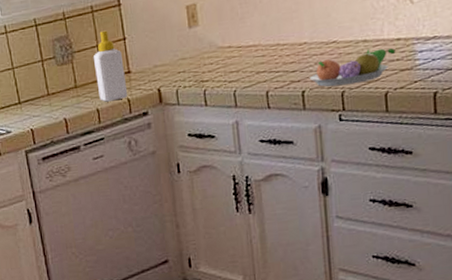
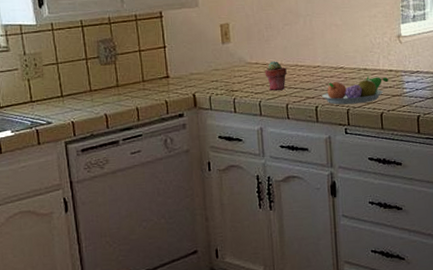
soap bottle: present [93,30,128,102] -> none [135,38,166,102]
potted succulent: none [239,41,266,77] -> present [264,60,287,90]

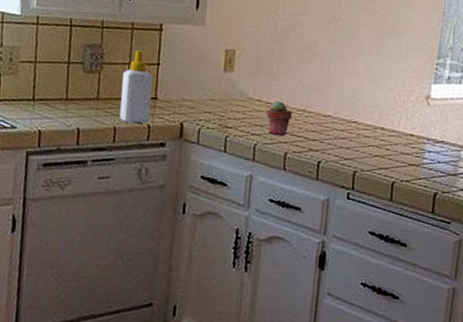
soap bottle: none [135,38,166,102] -> present [119,50,153,124]
fruit bowl: present [321,76,389,105] -> none [326,136,408,167]

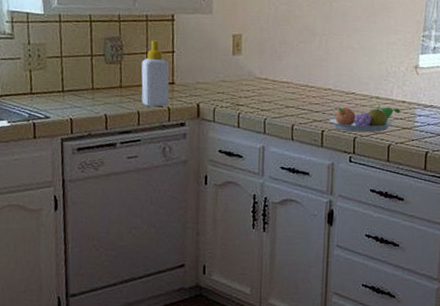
potted succulent: present [266,100,292,136] -> none [273,78,296,110]
fruit bowl: none [326,136,408,167] -> present [329,105,400,133]

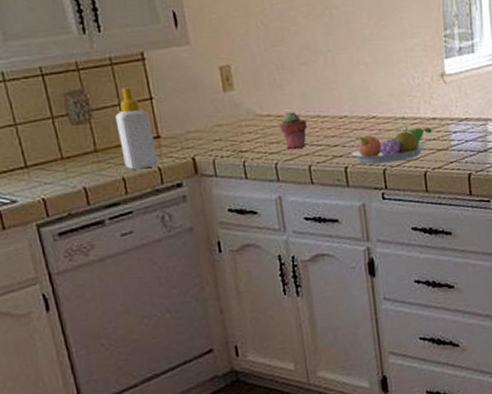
potted succulent: none [273,78,296,110] -> present [279,111,307,149]

